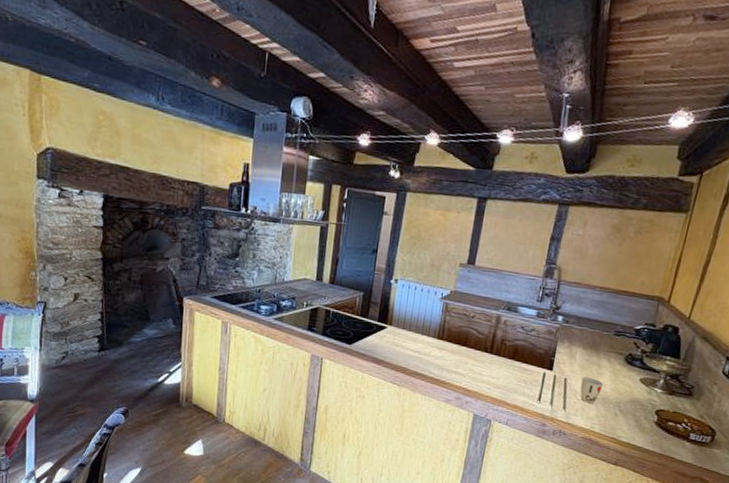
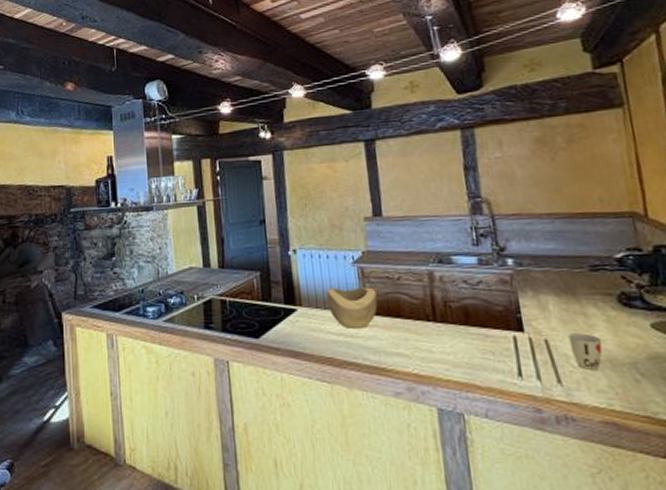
decorative bowl: none [412,315,453,350] -> present [326,287,378,329]

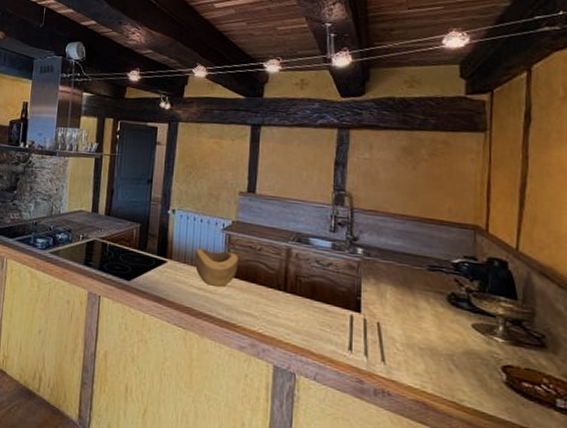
cup: present [568,333,603,370] -> none [398,321,427,356]

